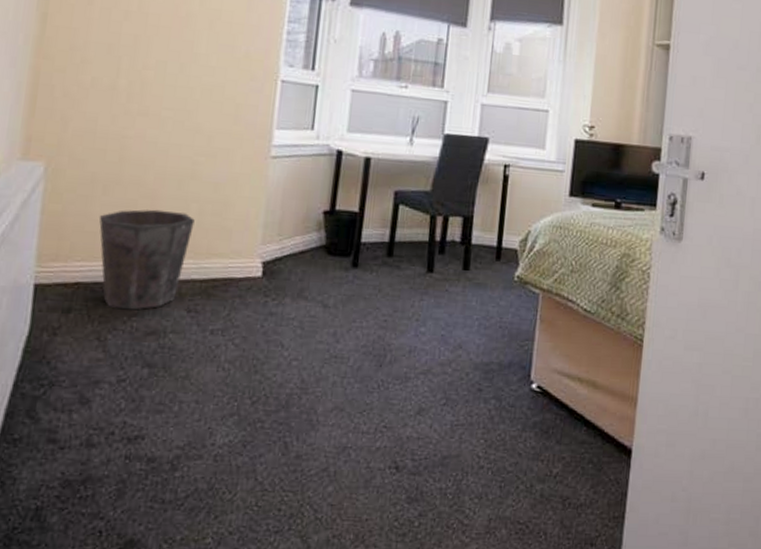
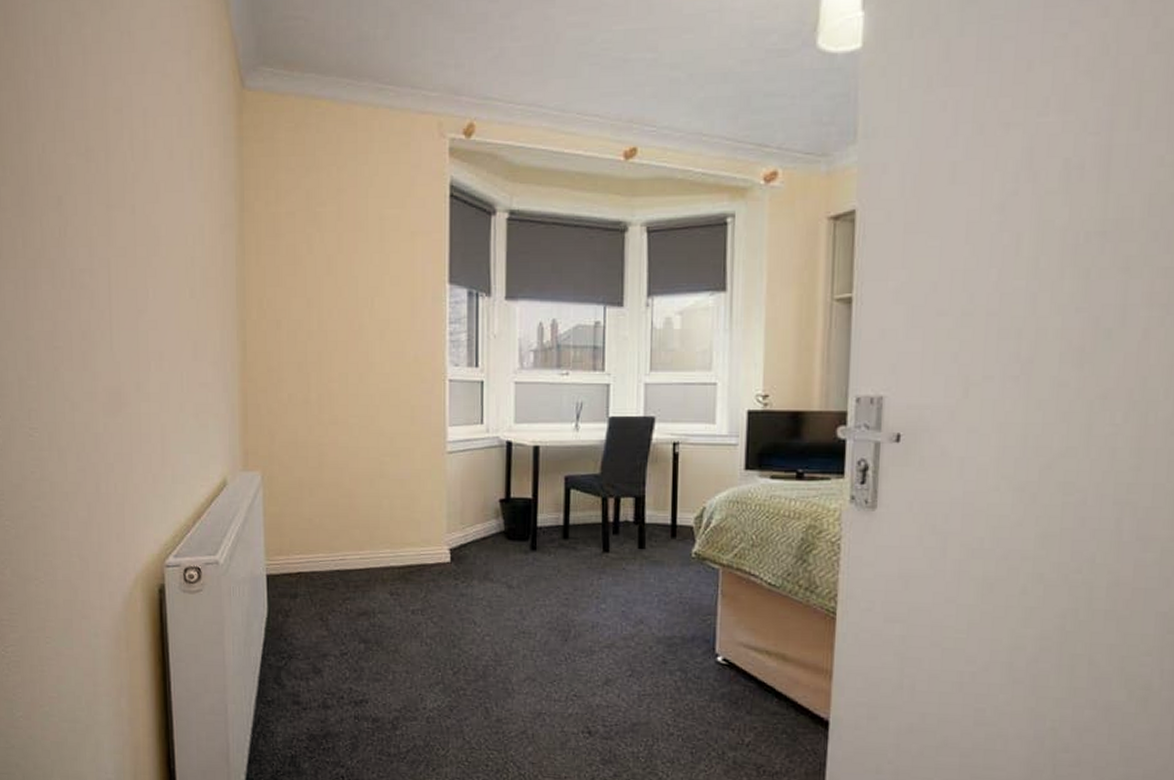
waste bin: present [99,209,195,310] -> none [309,506,387,595]

